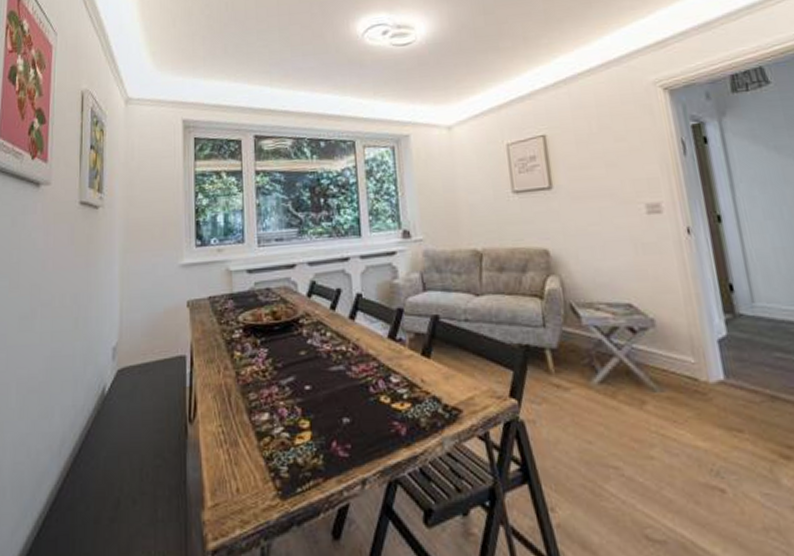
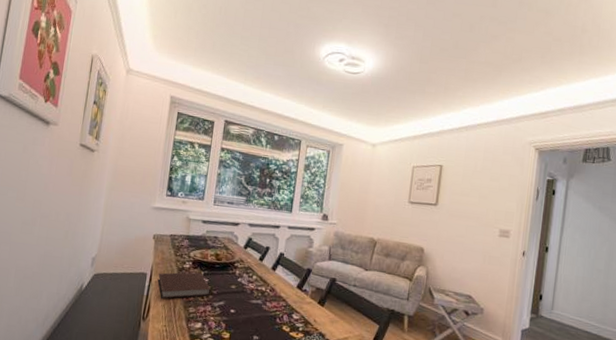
notebook: none [201,341,275,389] -> present [157,272,212,300]

